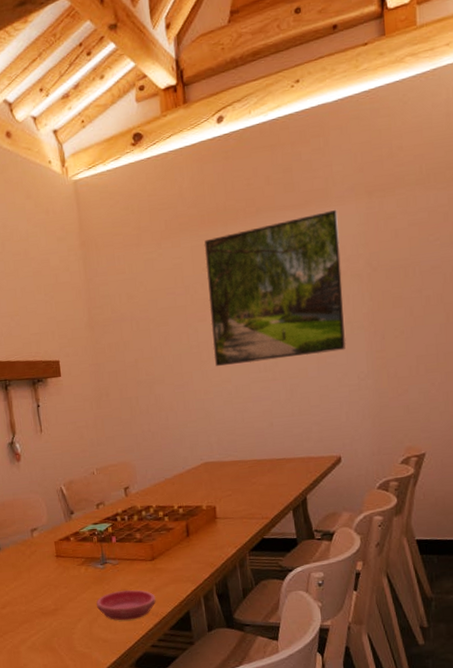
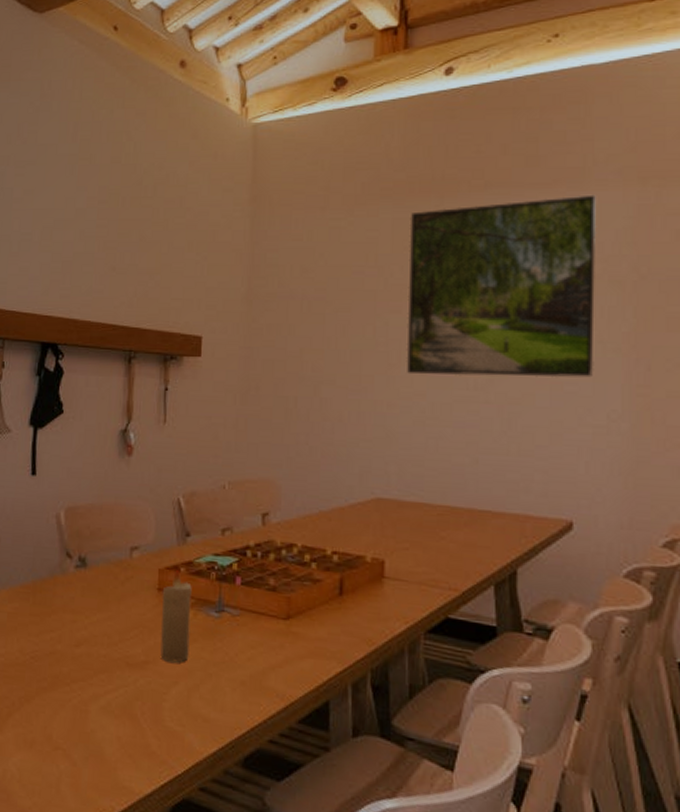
candle: none [59,539,86,606] -> present [160,569,192,663]
saucer: present [96,590,156,621] -> none [202,653,284,698]

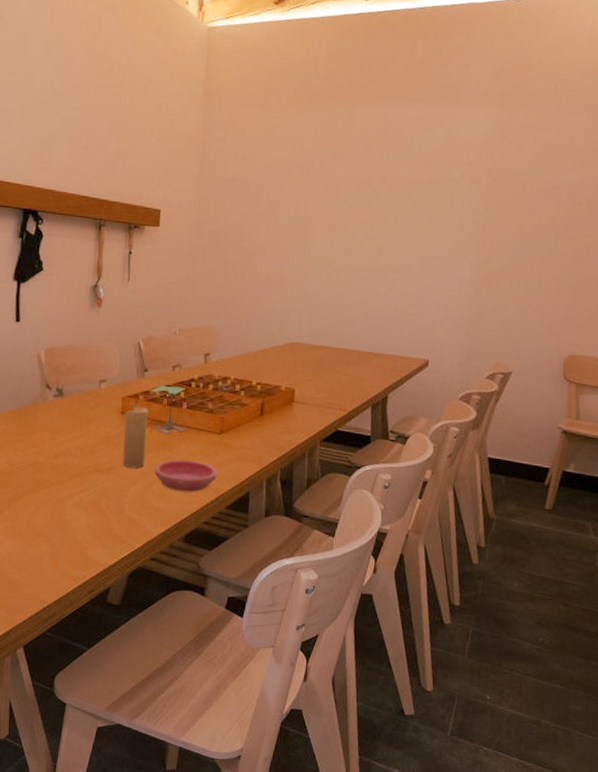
saucer: none [202,653,284,698] -> present [155,460,217,492]
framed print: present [406,194,597,378] -> none [319,111,468,254]

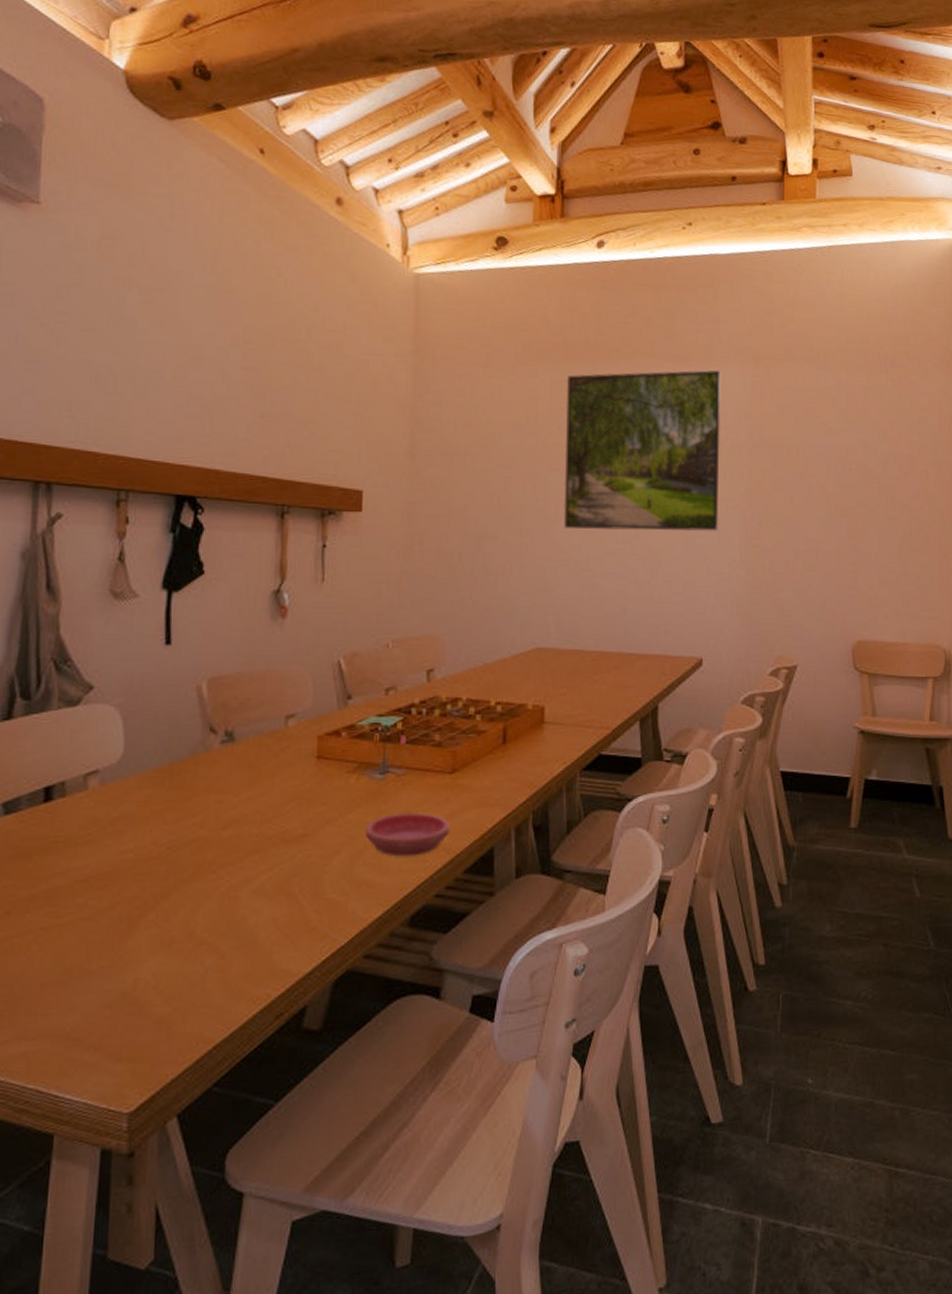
candle: present [122,397,148,468] -> none [320,734,354,831]
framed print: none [319,111,468,254] -> present [563,369,722,532]

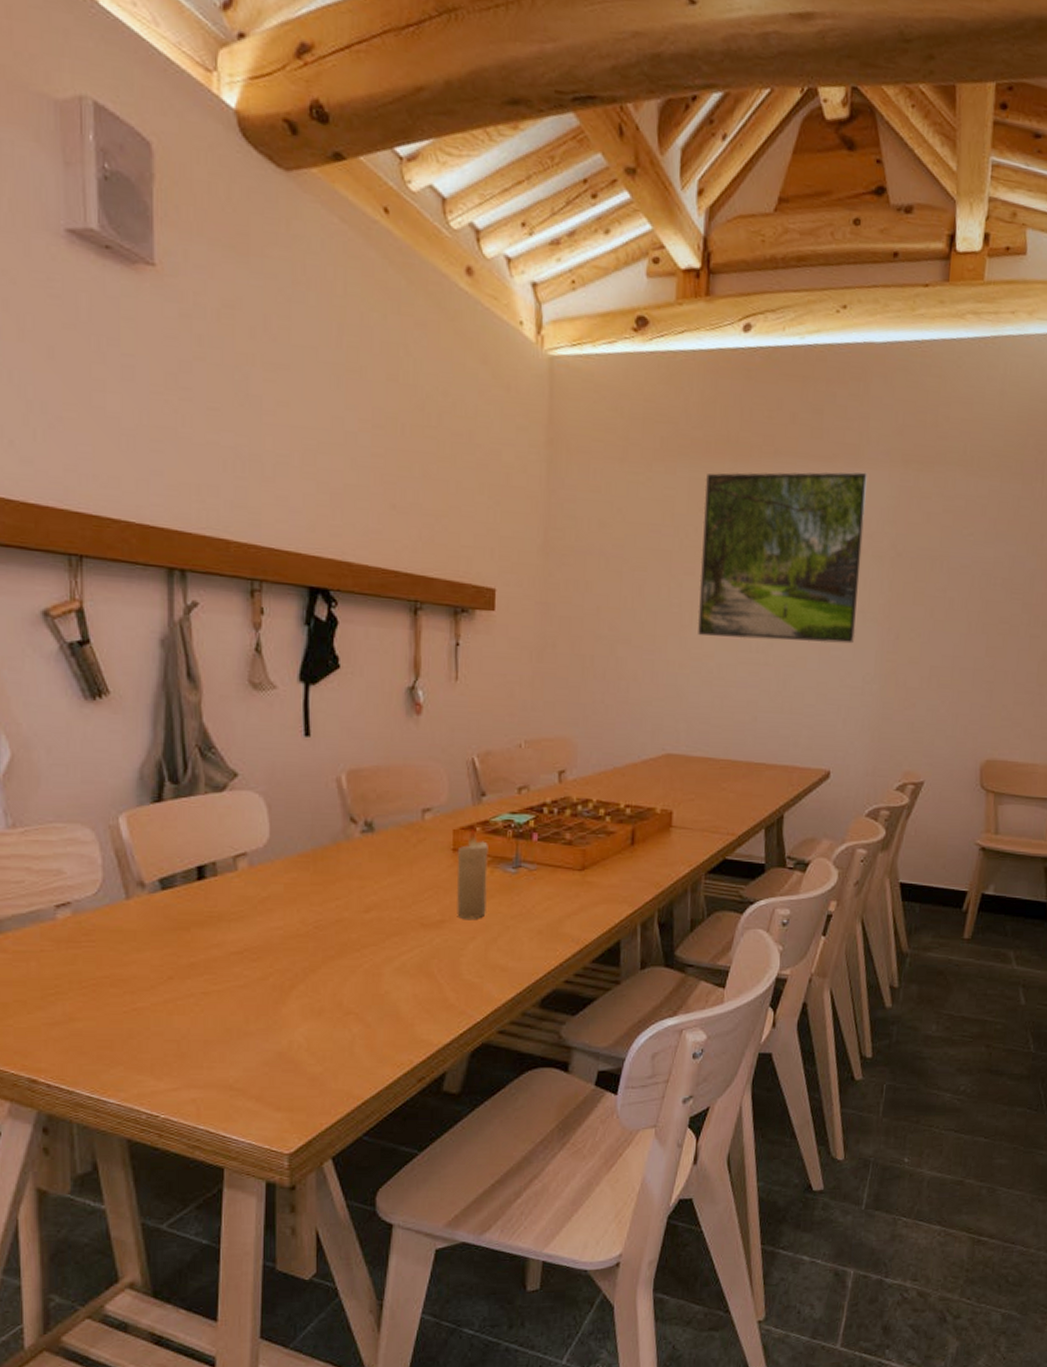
candle: none [320,734,354,831] -> present [456,829,488,919]
saucer: present [365,813,450,857] -> none [499,906,579,945]

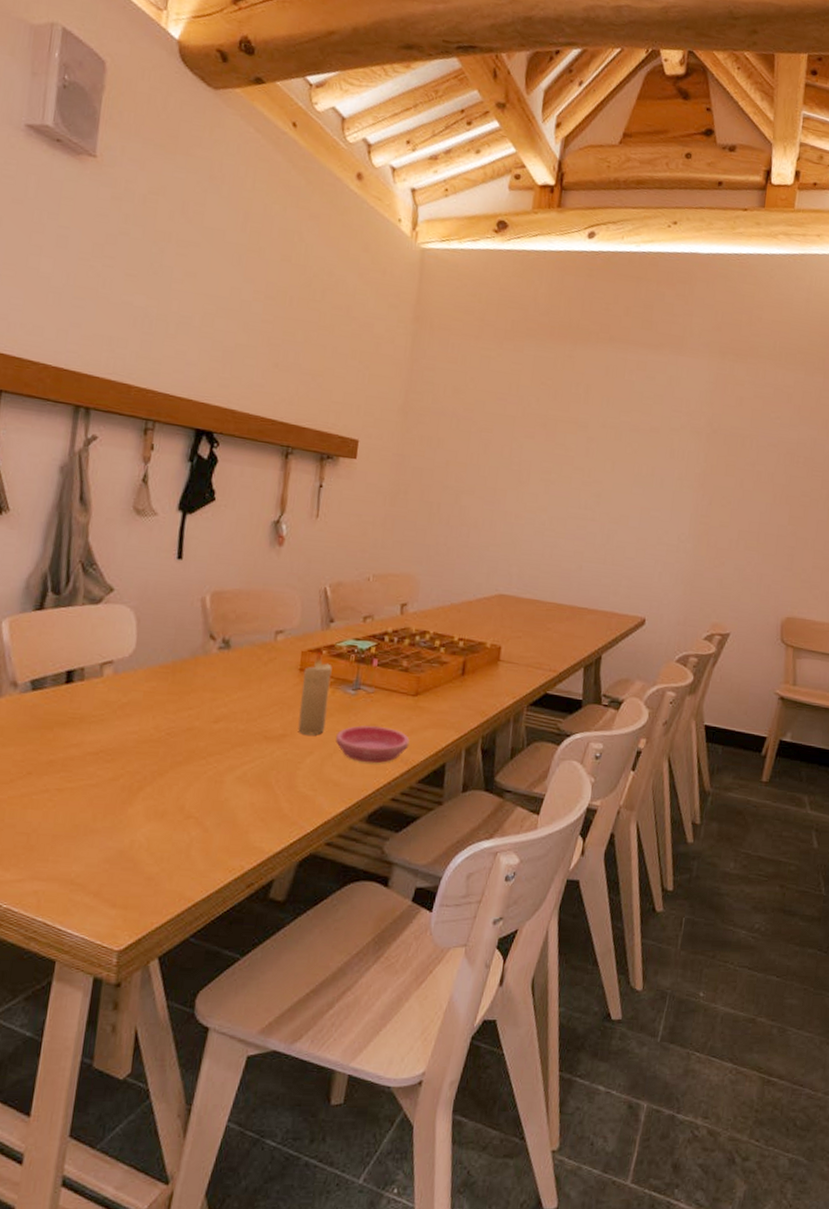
saucer: none [499,906,579,945] -> present [336,725,410,764]
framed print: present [697,472,867,644] -> none [534,353,689,506]

